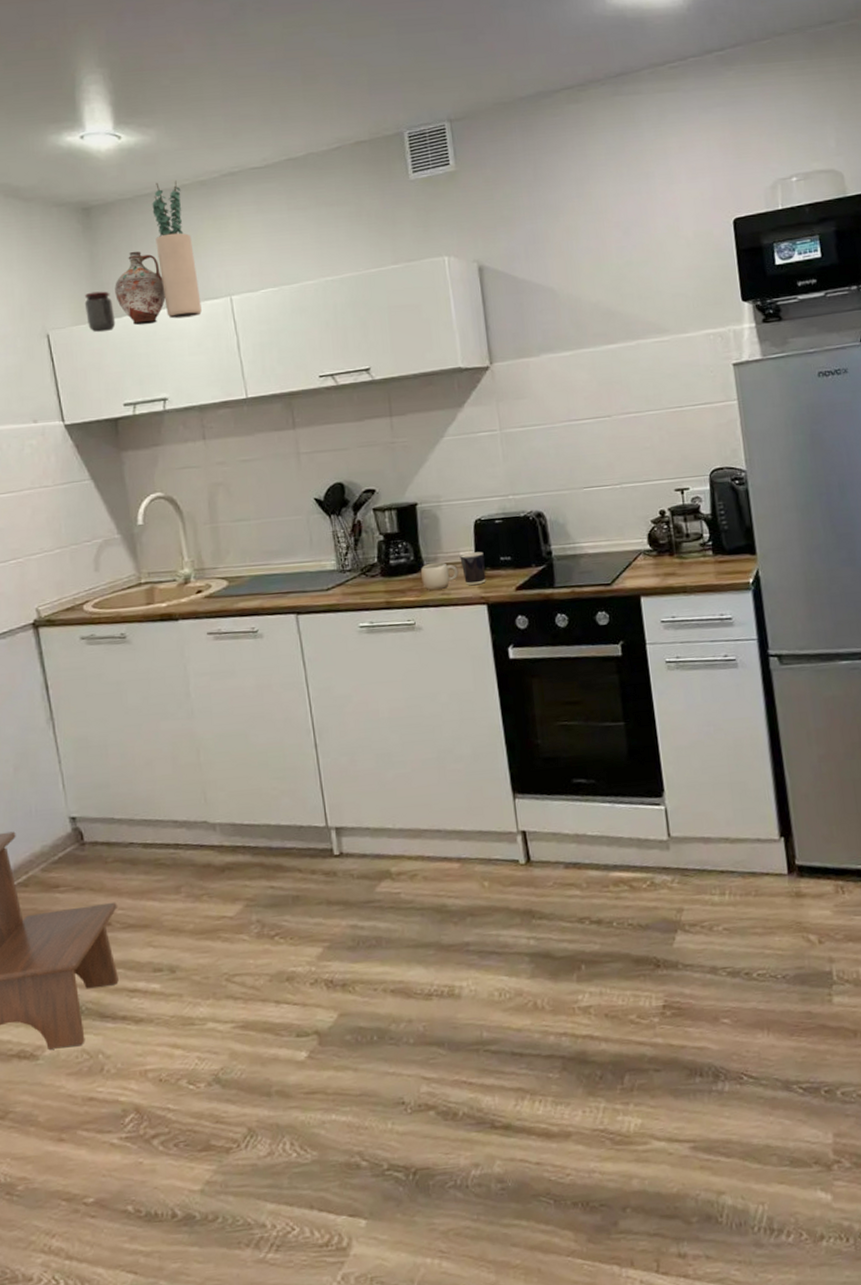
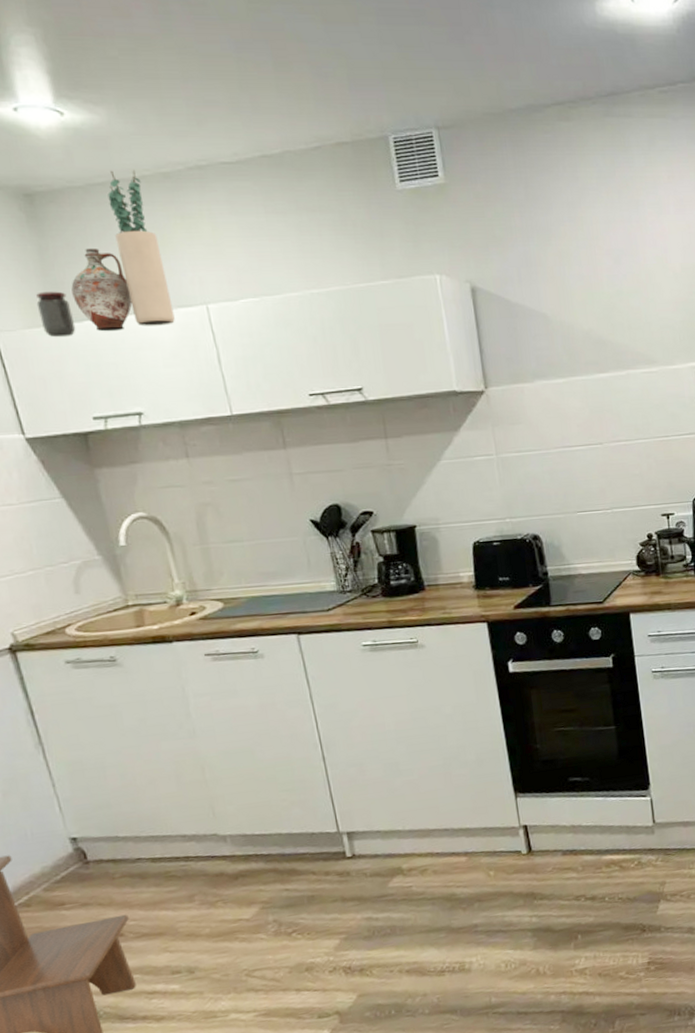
mug: present [420,562,459,590] -> none [421,582,459,610]
mug: present [460,552,486,586] -> none [459,572,486,605]

